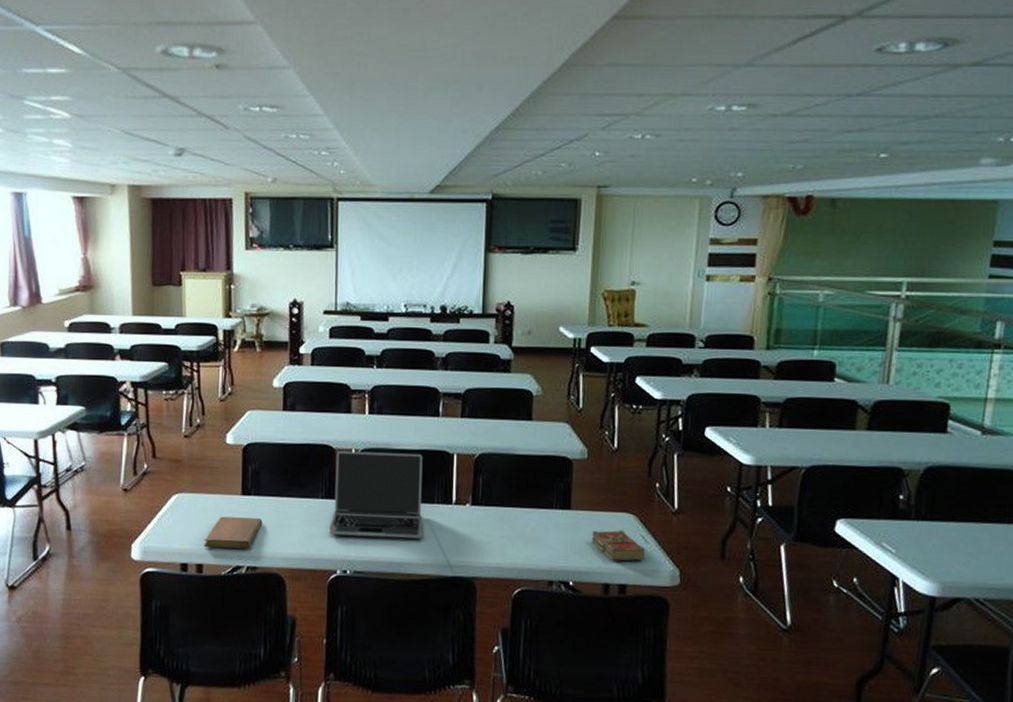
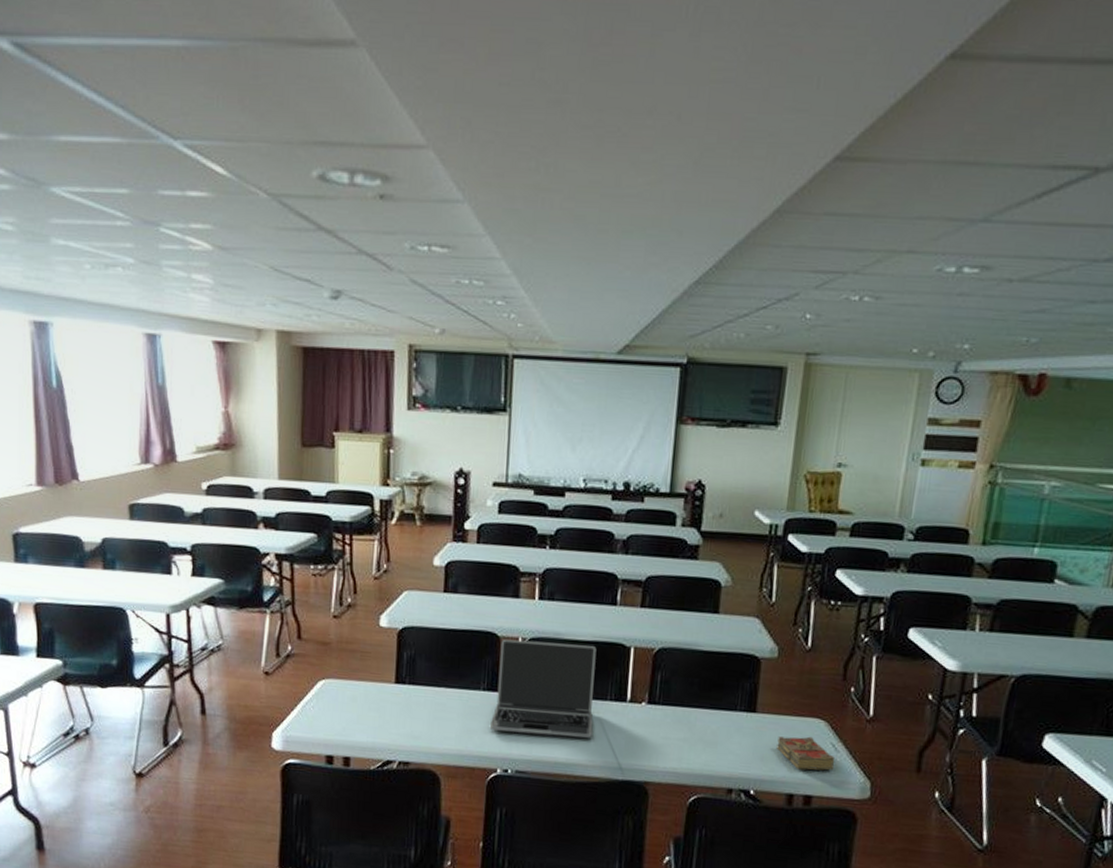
notebook: present [204,516,263,549] -> none [352,706,418,742]

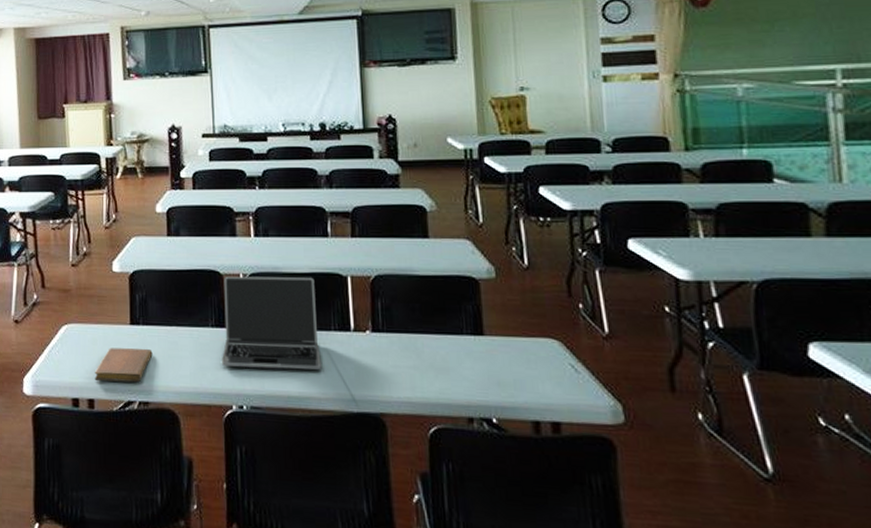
notebook: none [352,706,418,742] -> present [94,348,153,383]
book: present [777,736,835,771] -> none [511,358,579,394]

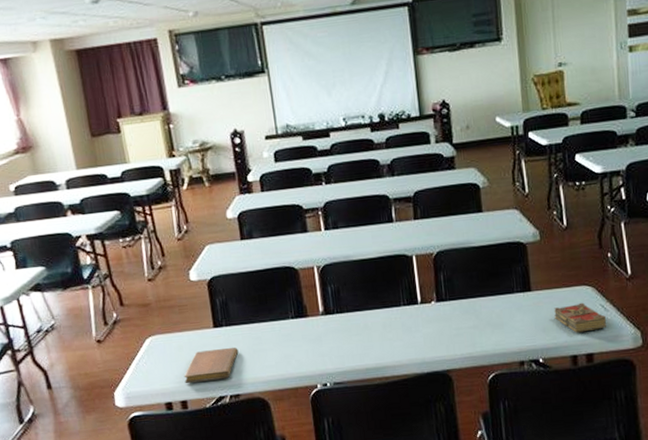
laptop: present [222,276,321,370] -> none [299,260,394,352]
book: none [511,358,579,394] -> present [554,302,607,333]

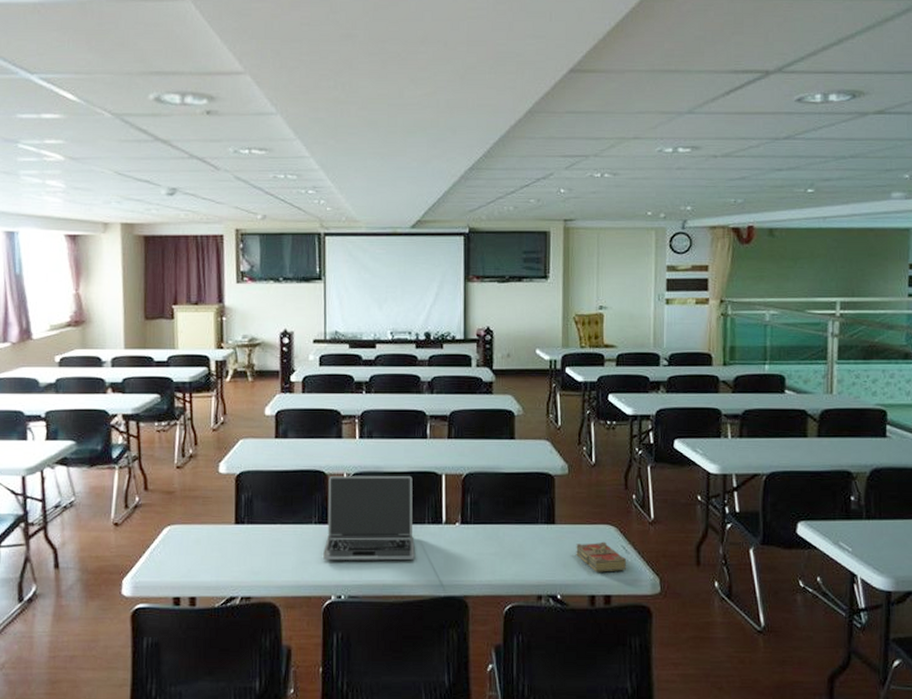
notebook: present [184,347,239,383] -> none [197,546,256,579]
laptop: none [299,260,394,352] -> present [323,475,415,561]

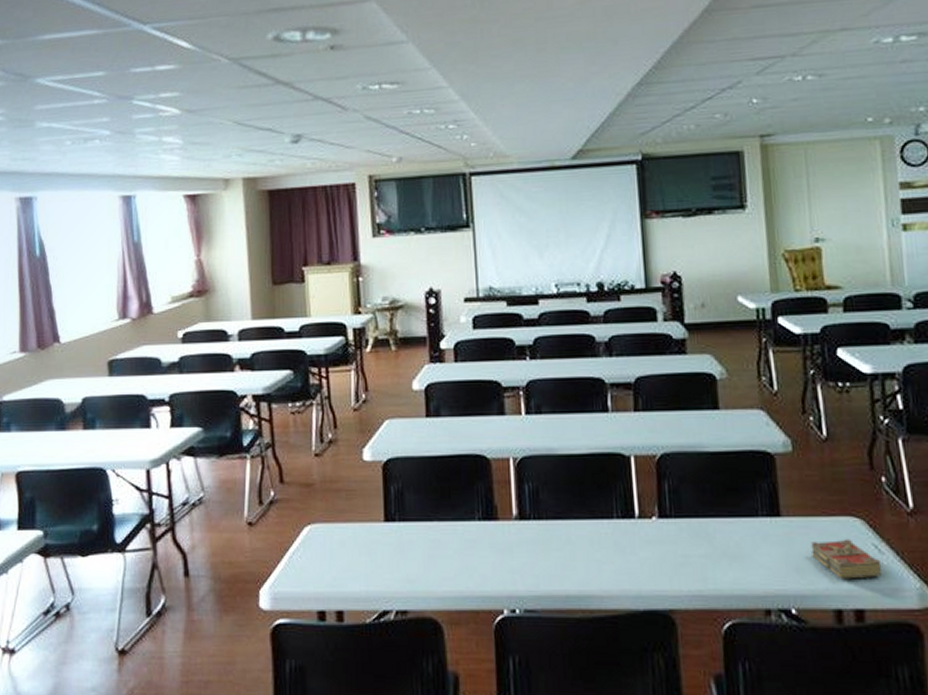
laptop: present [323,475,415,561] -> none [491,458,603,565]

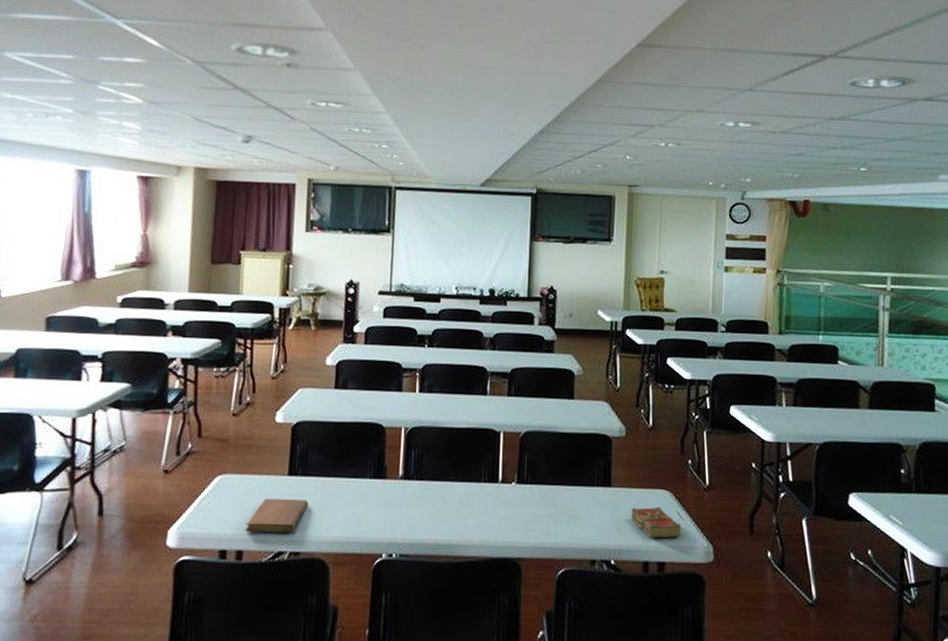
notebook: none [343,548,411,589] -> present [245,498,309,533]

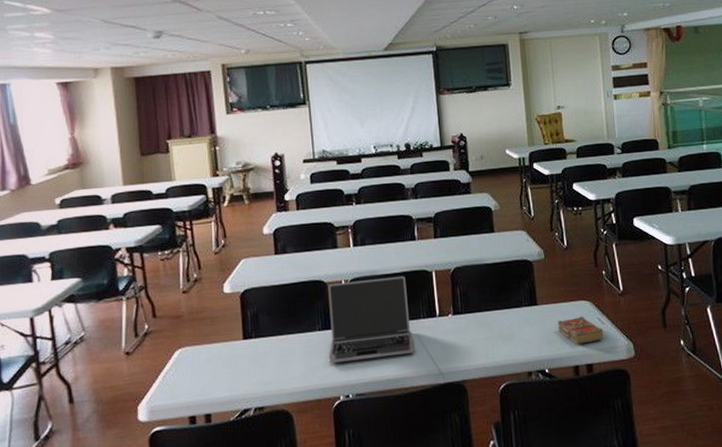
notebook: present [245,498,309,533] -> none [210,358,266,396]
laptop: none [376,429,471,519] -> present [328,275,414,363]

